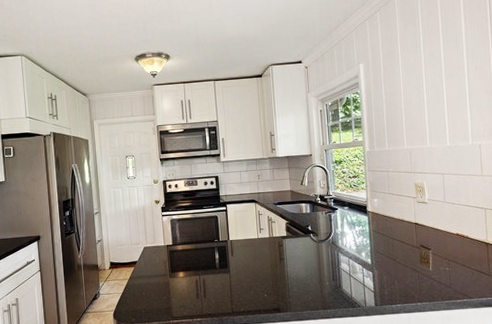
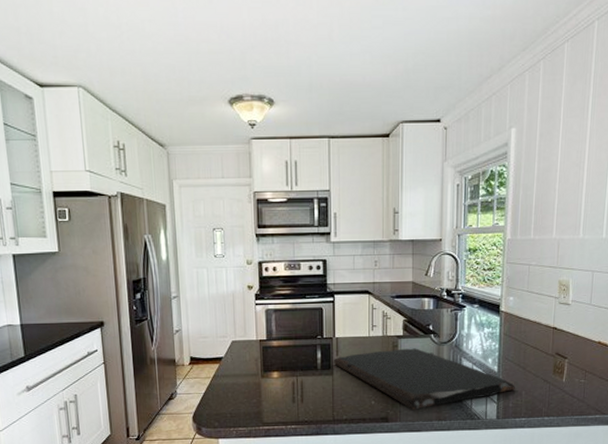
cutting board: none [229,246,389,301] -> present [333,348,516,410]

